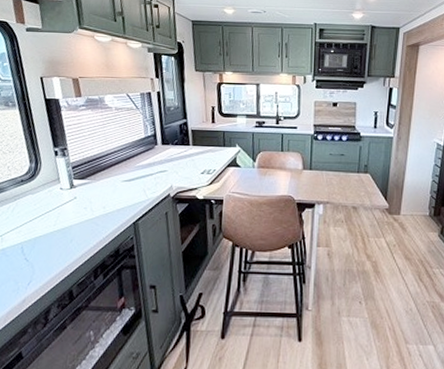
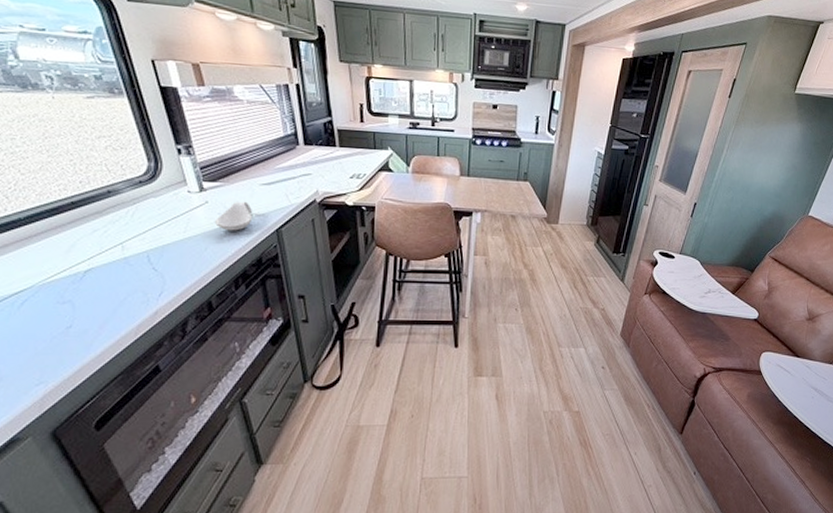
spoon rest: none [81,196,114,224] -> present [215,201,253,231]

